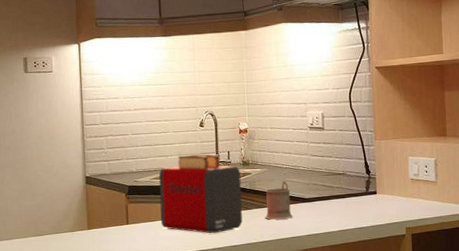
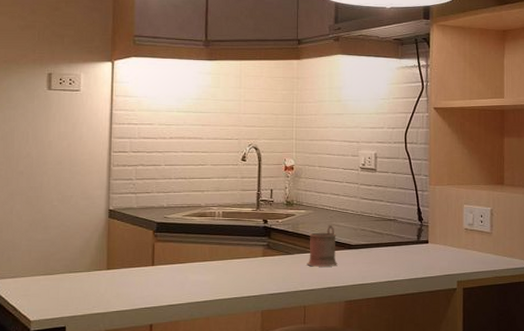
toaster: present [159,154,243,234] -> none [191,191,283,280]

